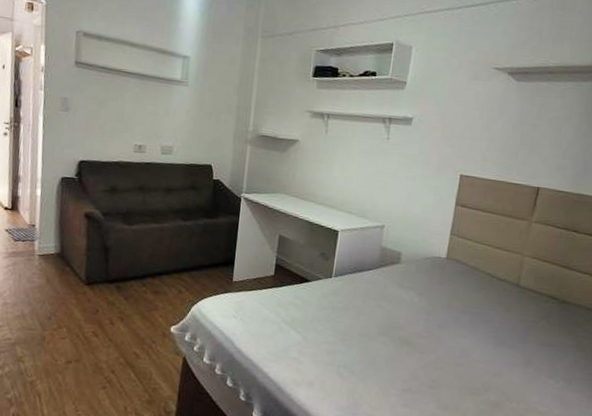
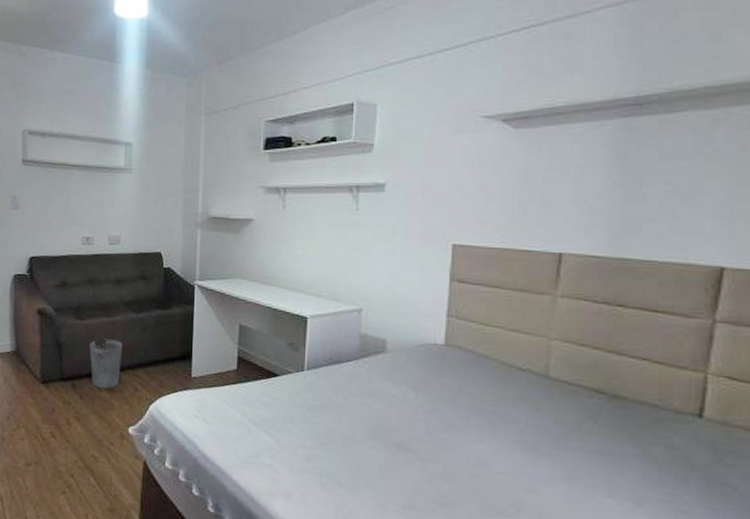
wastebasket: none [136,244,170,291] -> present [89,339,123,389]

